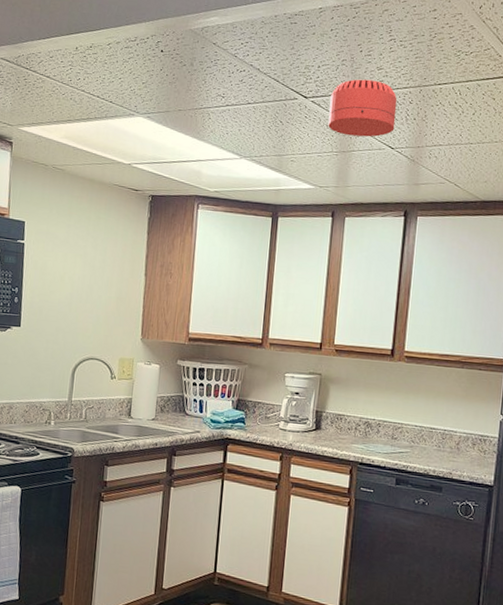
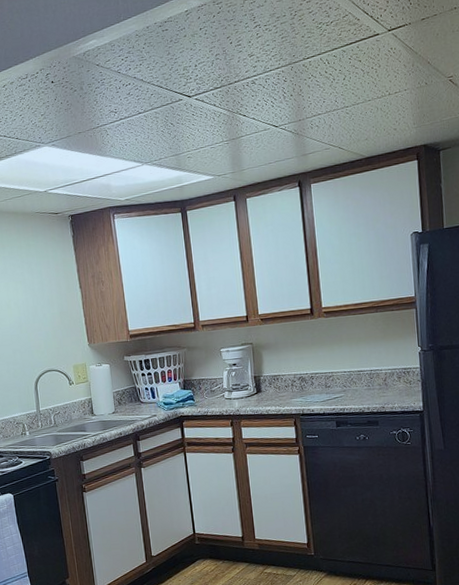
smoke detector: present [328,79,398,137] -> none [212,67,275,124]

